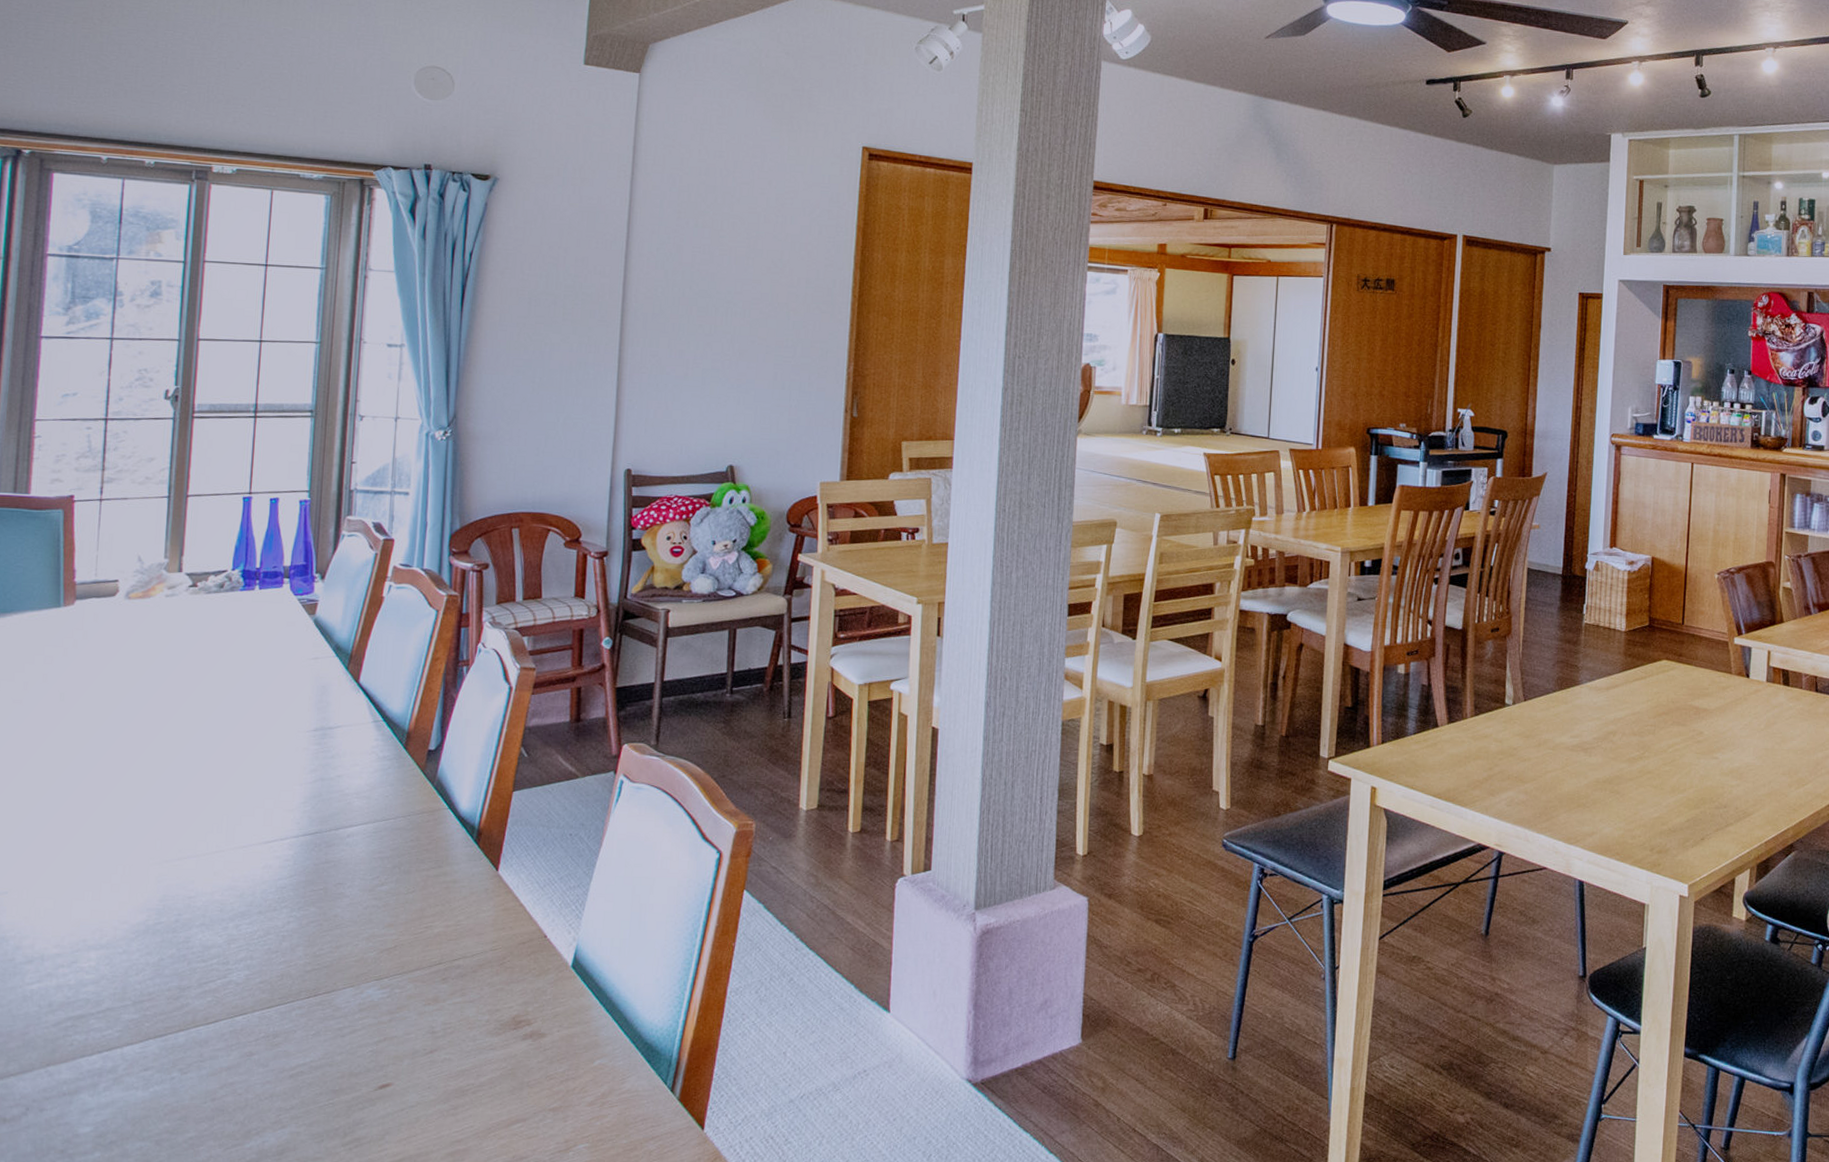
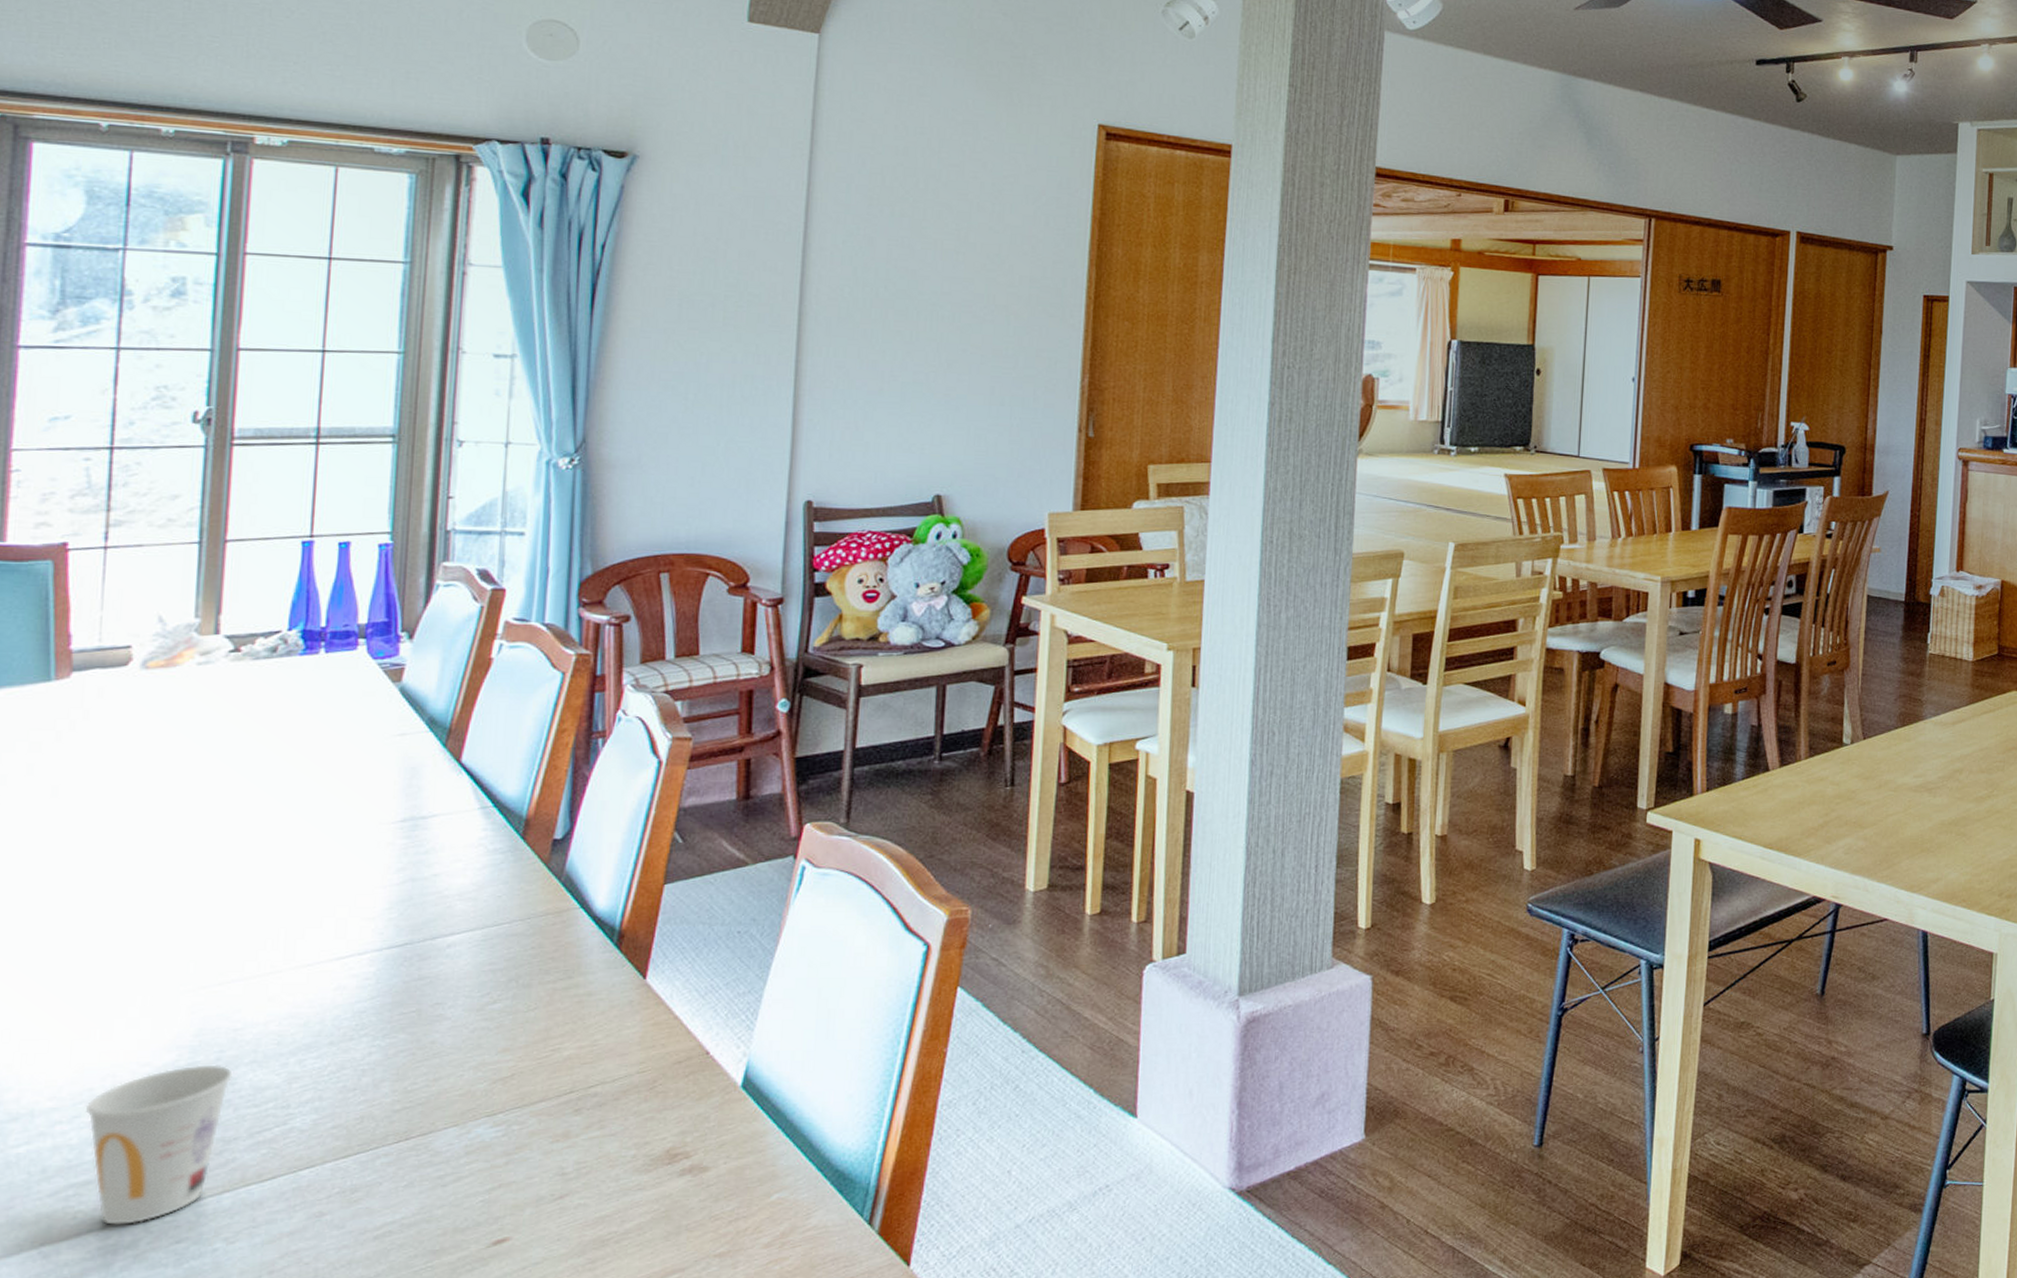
cup: none [80,925,187,1053] -> present [85,1064,233,1225]

